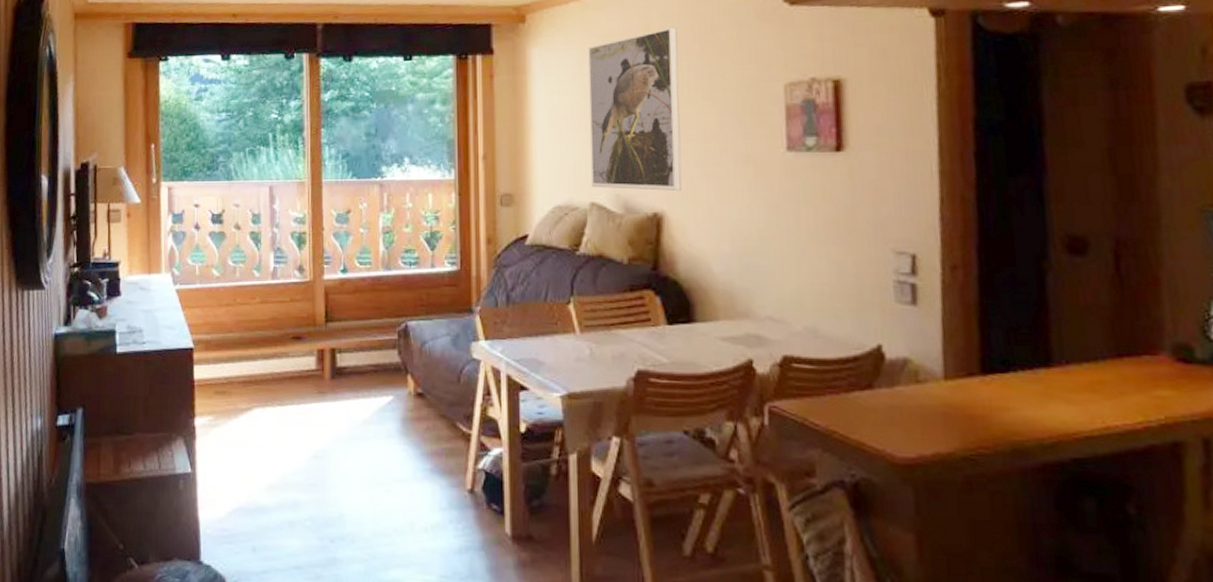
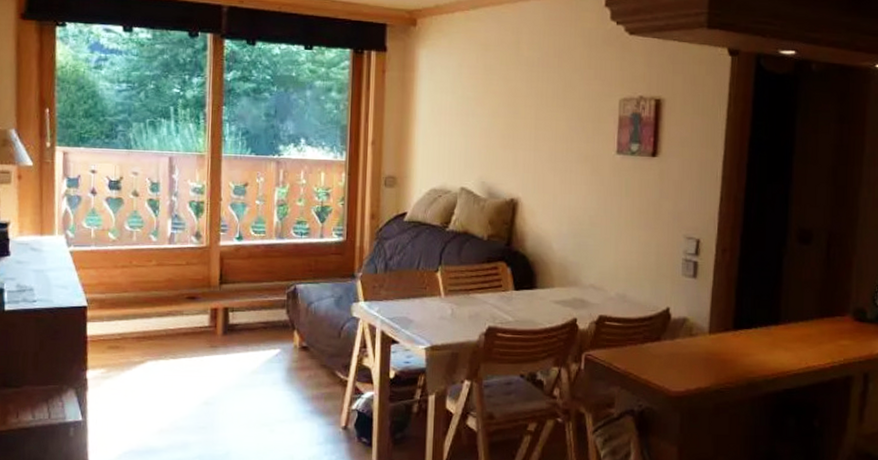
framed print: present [588,27,682,192] -> none [462,43,541,182]

